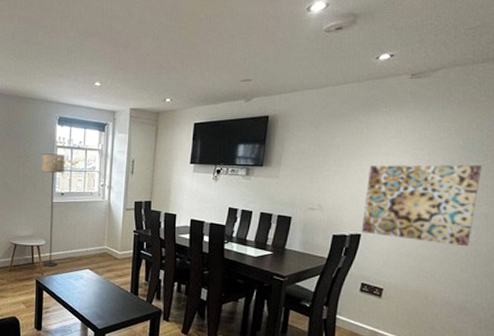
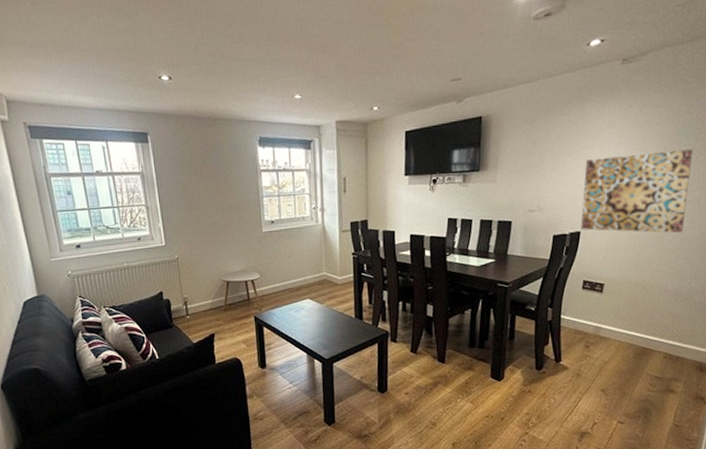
floor lamp: present [42,153,66,267] -> none [246,178,276,301]

